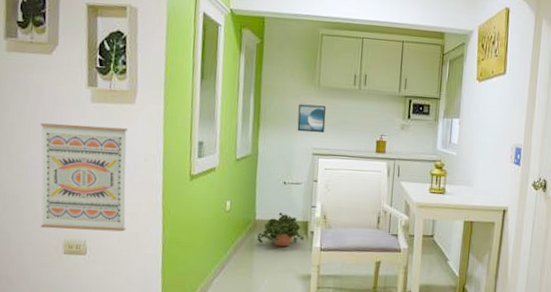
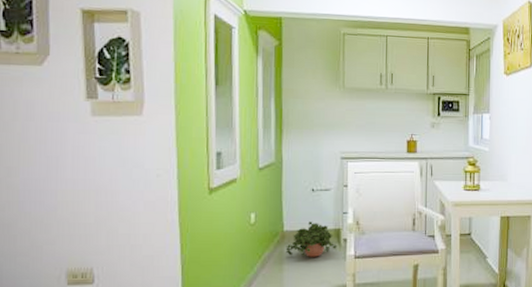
wall art: present [40,123,127,232] -> none [32,141,139,258]
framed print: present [297,104,327,133] -> none [323,106,353,136]

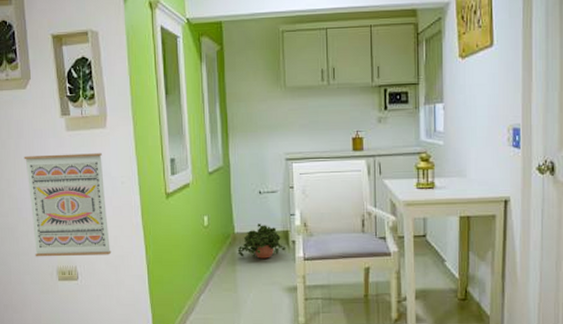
wall art: none [32,141,139,258] -> present [24,153,112,257]

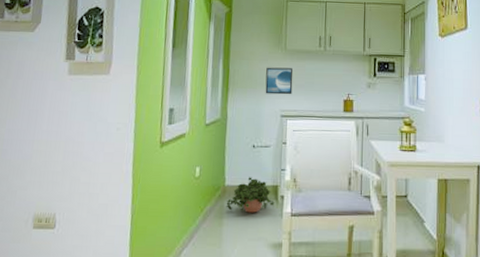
wall art: present [24,153,112,257] -> none [12,96,101,203]
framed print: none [266,107,296,137] -> present [265,67,293,95]

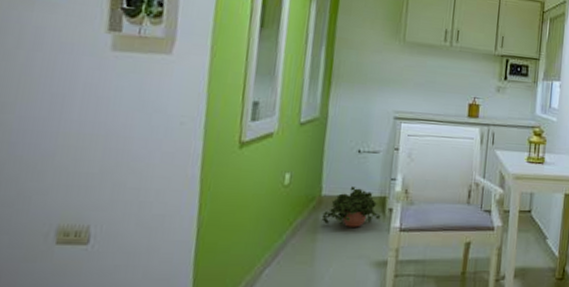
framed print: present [265,67,293,95] -> none [376,60,412,94]

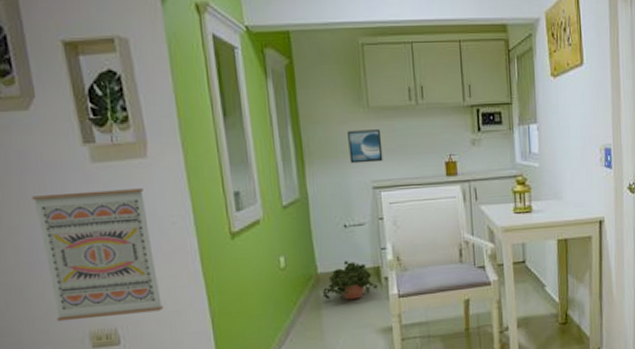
wall art: none [24,74,159,213] -> present [31,188,164,322]
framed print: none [376,60,412,94] -> present [347,129,383,164]

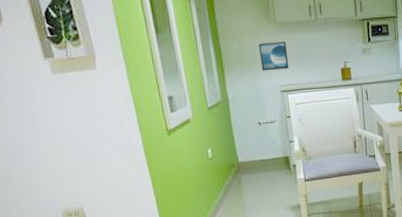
wall art: present [31,188,164,322] -> none [7,94,118,202]
potted plant: present [322,261,380,300] -> none [242,152,289,183]

